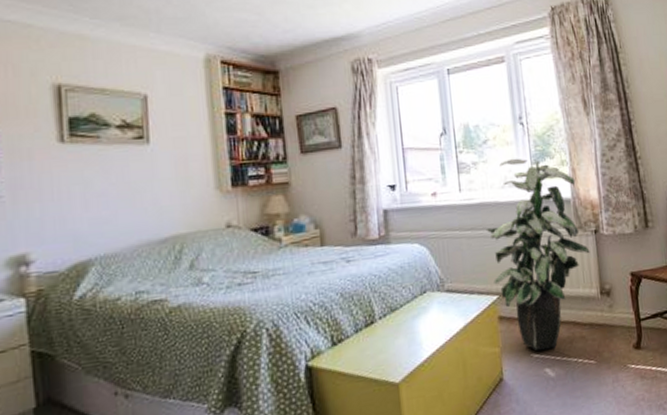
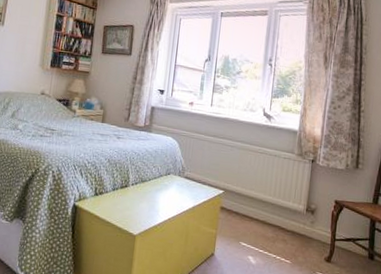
indoor plant: present [485,158,590,351] -> none [222,89,305,243]

